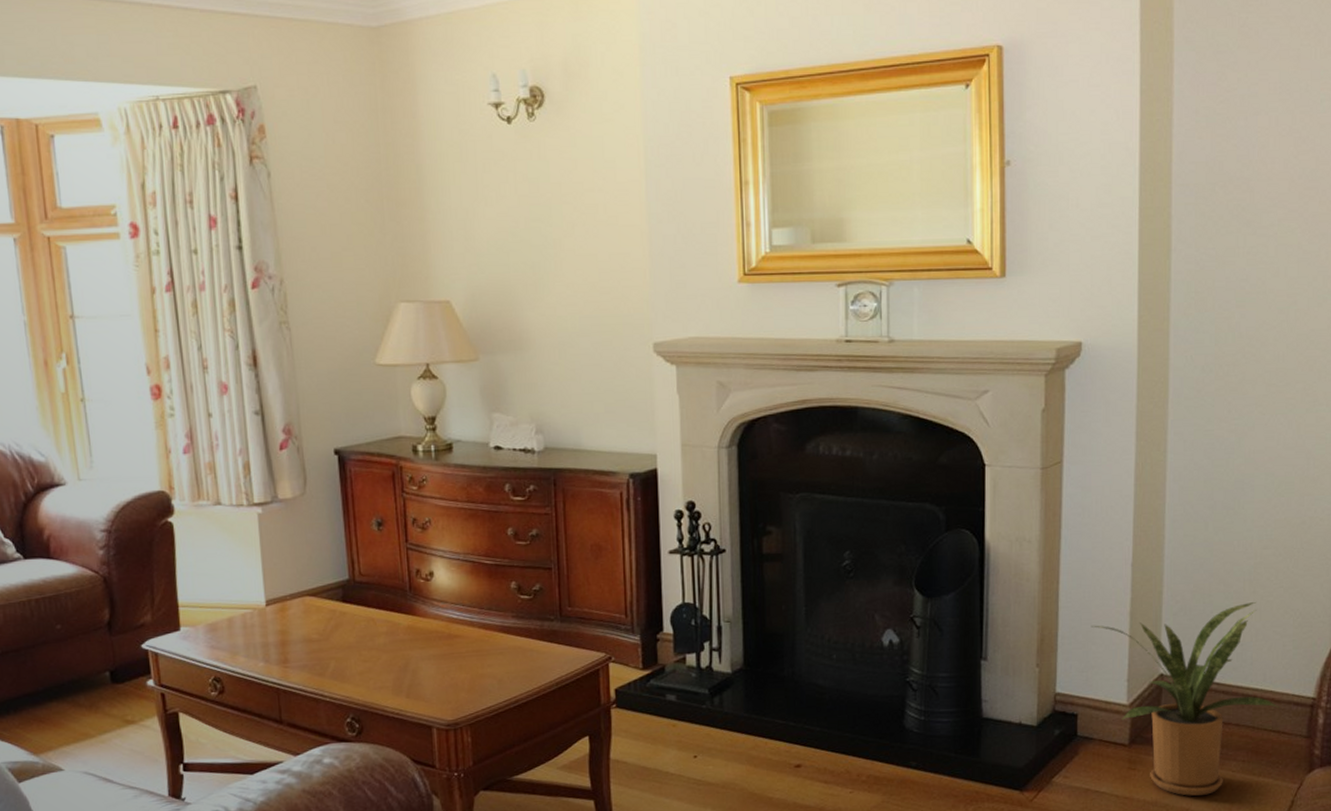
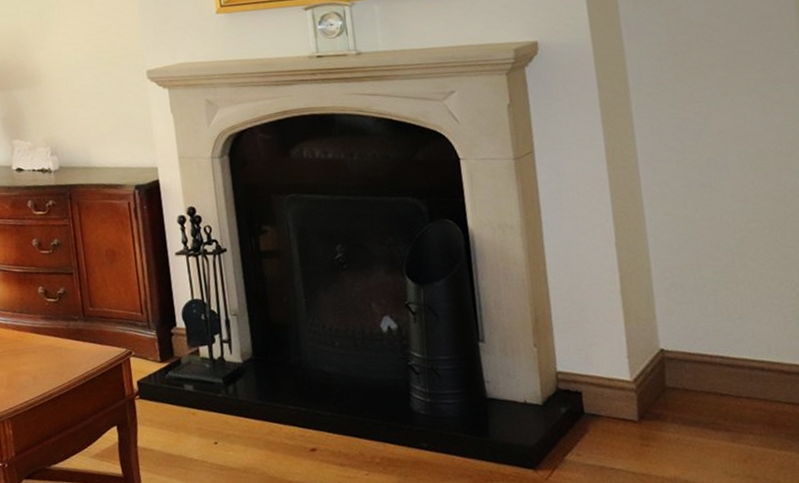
house plant: present [1091,602,1279,796] -> none [583,275,790,472]

